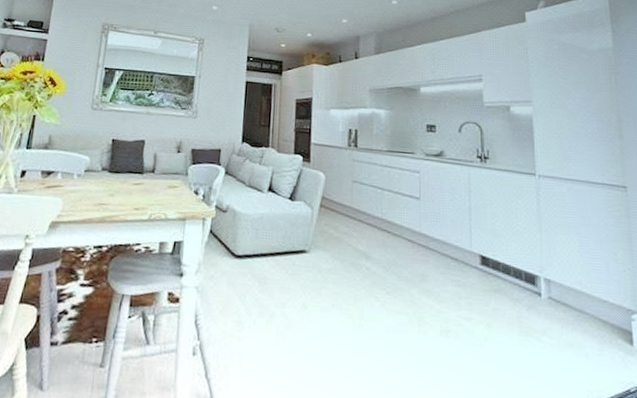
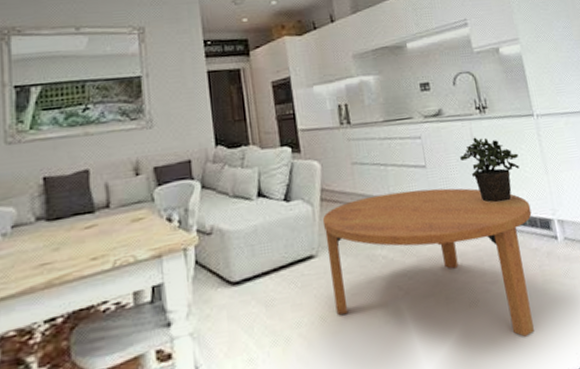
coffee table: none [317,213,518,378] -> present [322,188,534,337]
potted plant: none [454,182,513,248] -> present [460,137,520,203]

